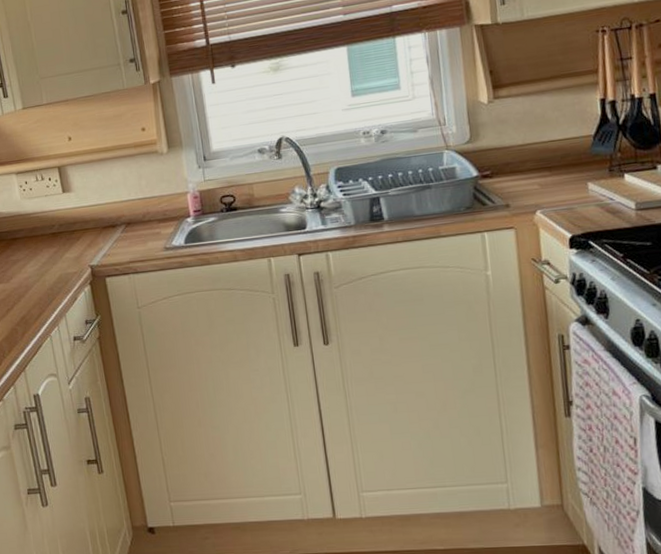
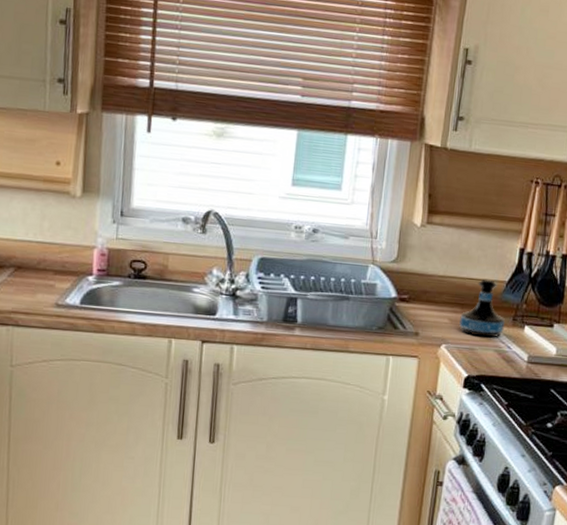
tequila bottle: none [550,136,602,195] -> present [459,278,506,338]

